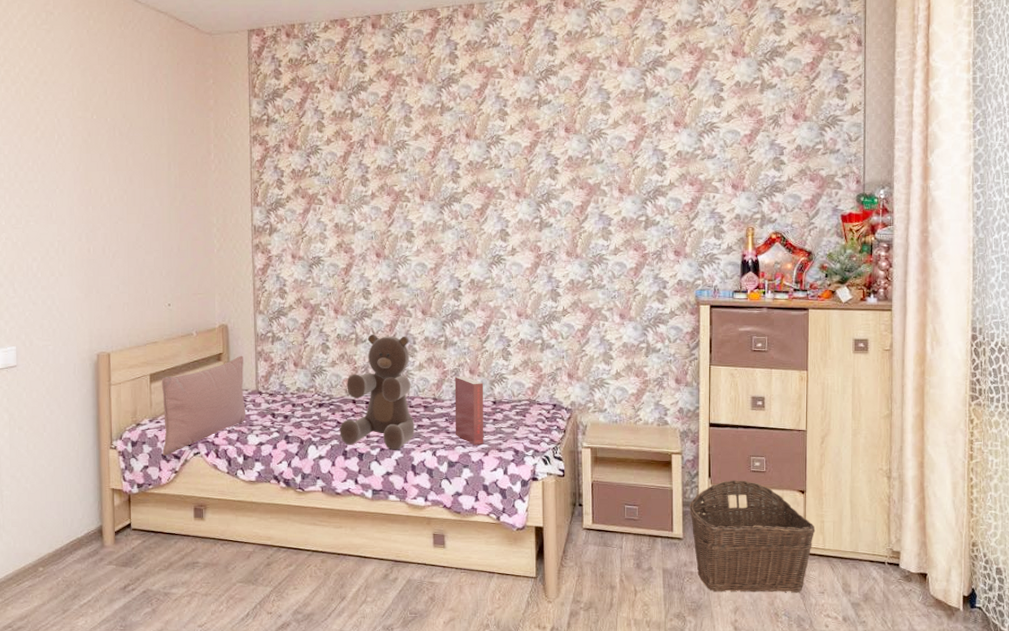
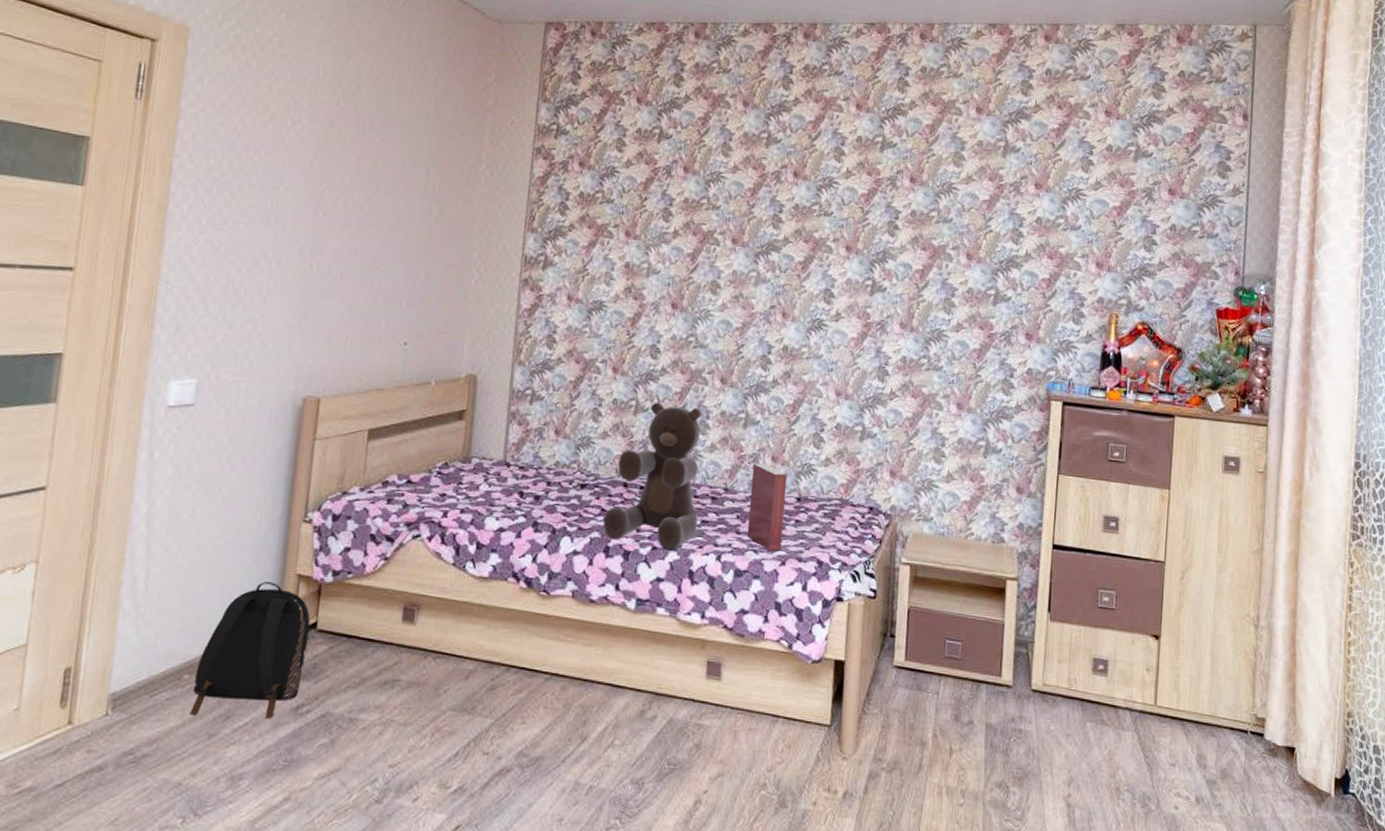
backpack: none [47,496,126,597] -> present [190,582,311,718]
pillow: present [161,356,246,456] -> none [371,416,492,537]
wicker basket: present [689,480,816,593] -> none [1022,616,1169,764]

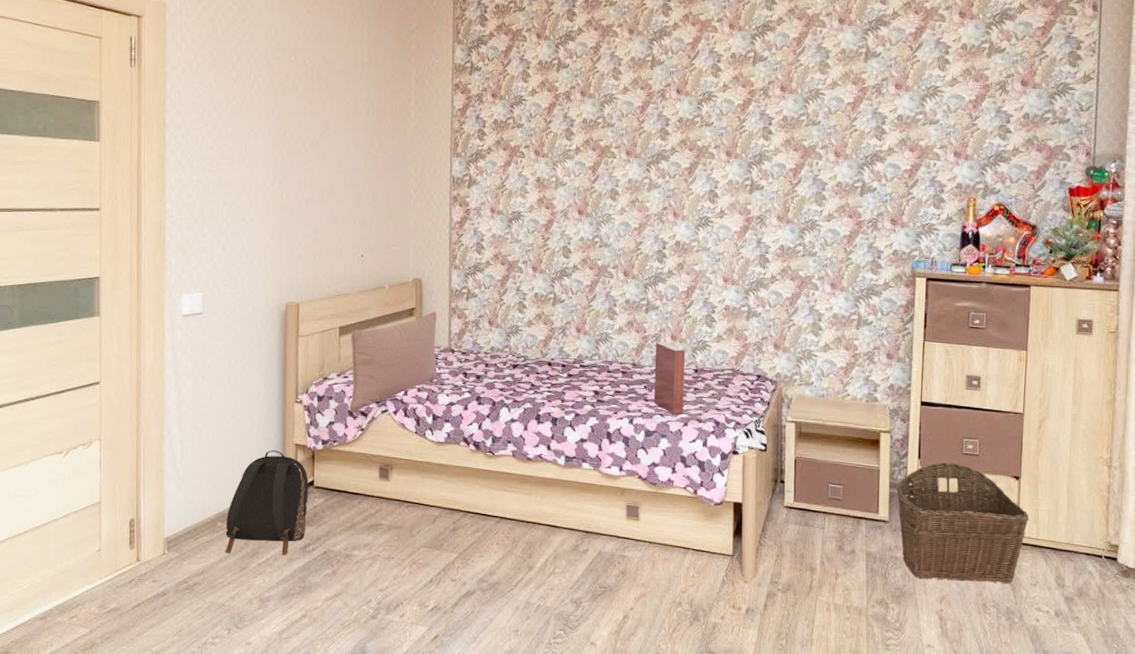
pillow: none [371,416,492,537] -> present [349,312,437,412]
teddy bear: present [603,402,702,551] -> none [533,294,612,416]
wicker basket: none [1022,616,1169,764] -> present [896,462,1029,584]

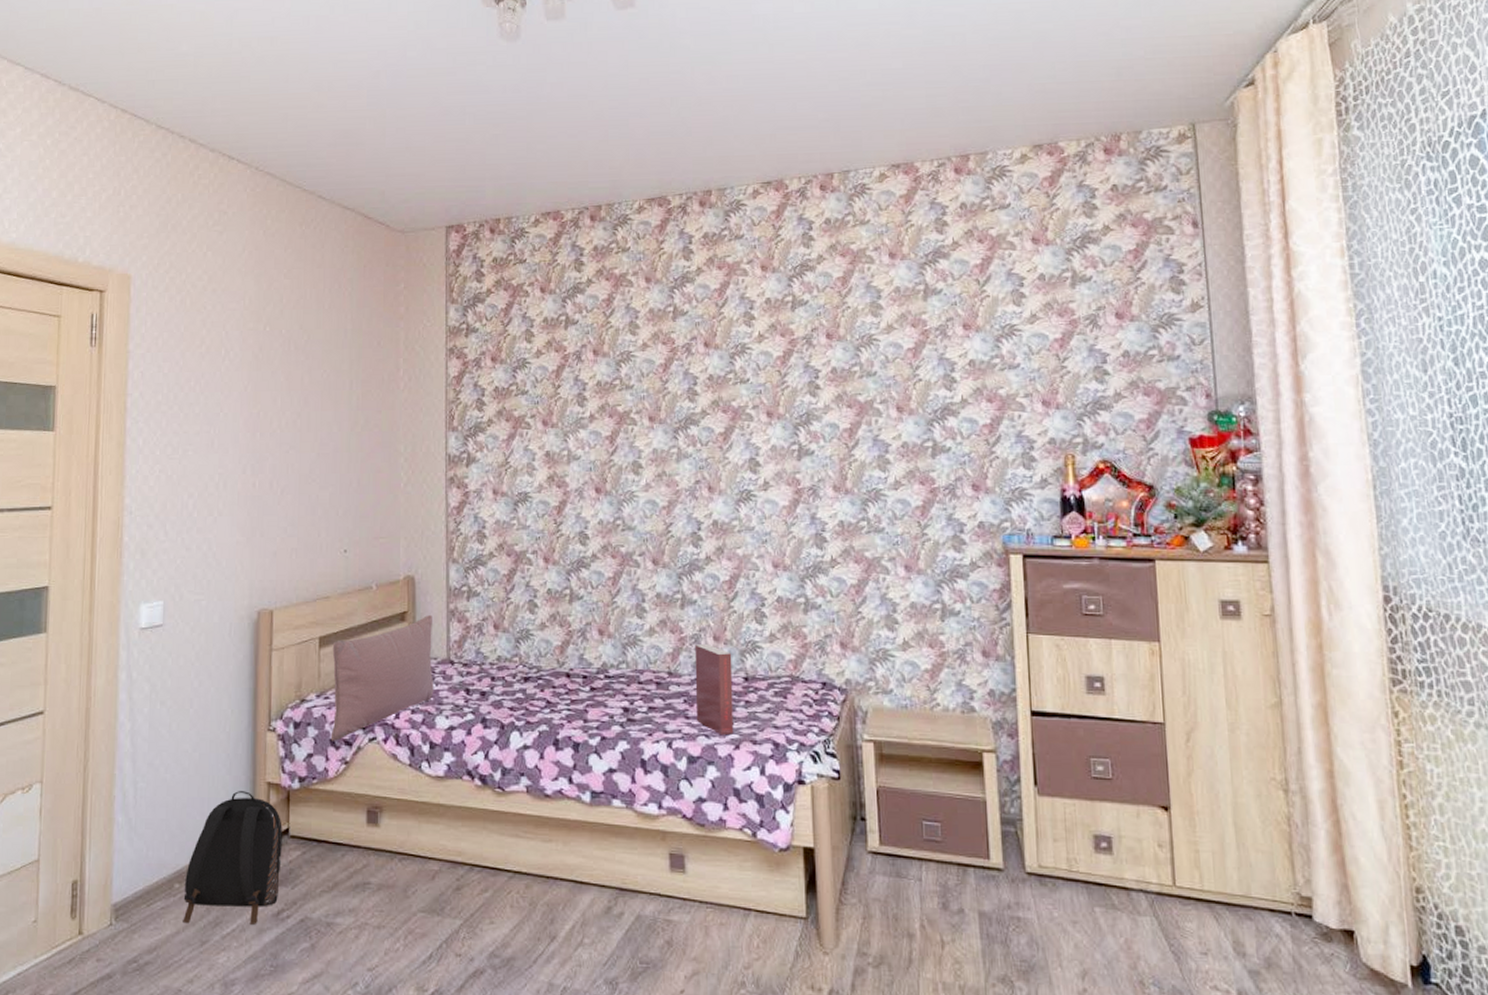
wicker basket: present [896,462,1029,584] -> none [1010,789,1188,953]

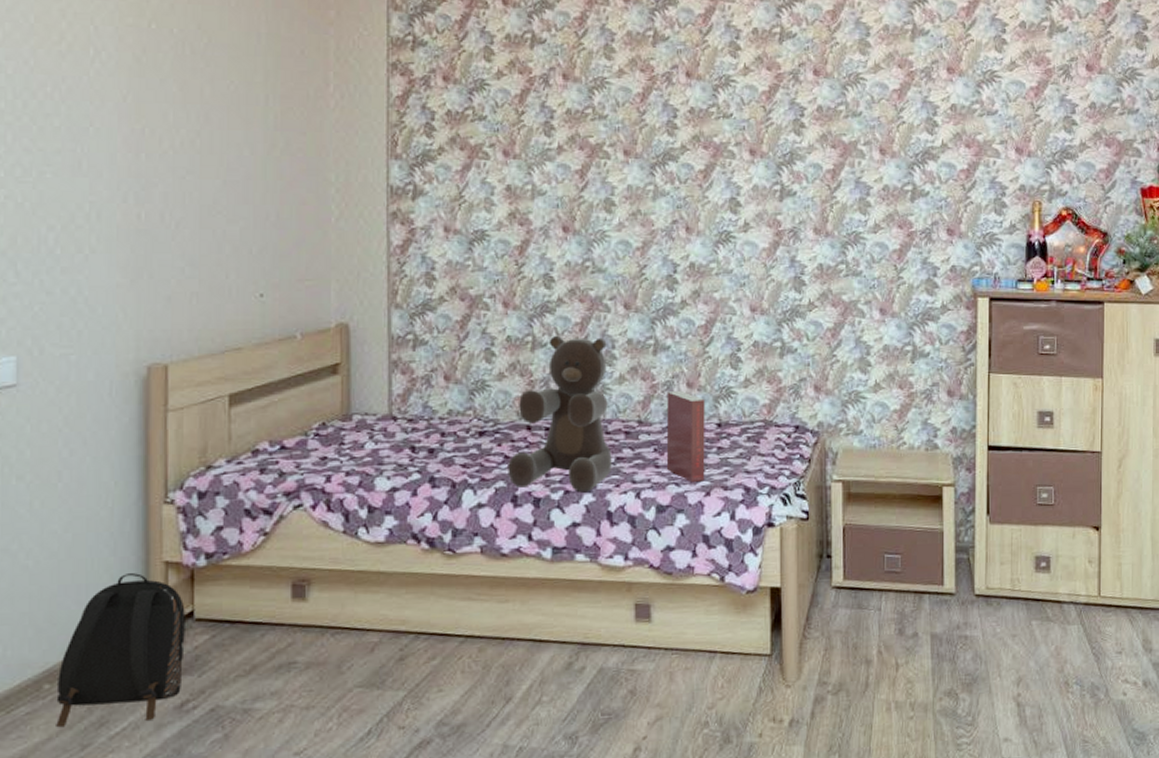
pillow: present [330,615,434,741] -> none [245,367,373,511]
teddy bear: none [550,588,644,740] -> present [508,335,612,493]

